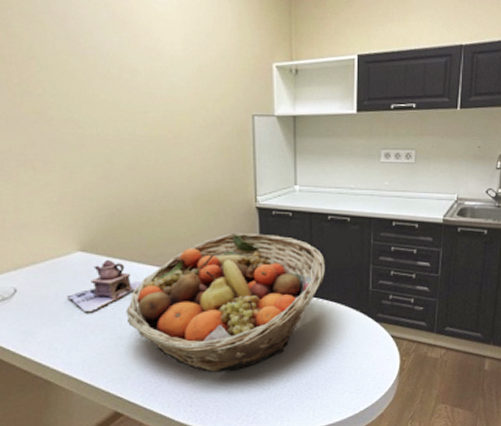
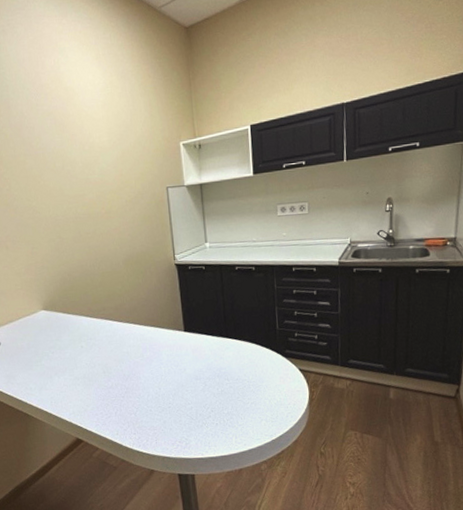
teapot: present [66,260,141,313] -> none [35,316,90,359]
fruit basket: present [126,232,325,372] -> none [80,286,237,405]

